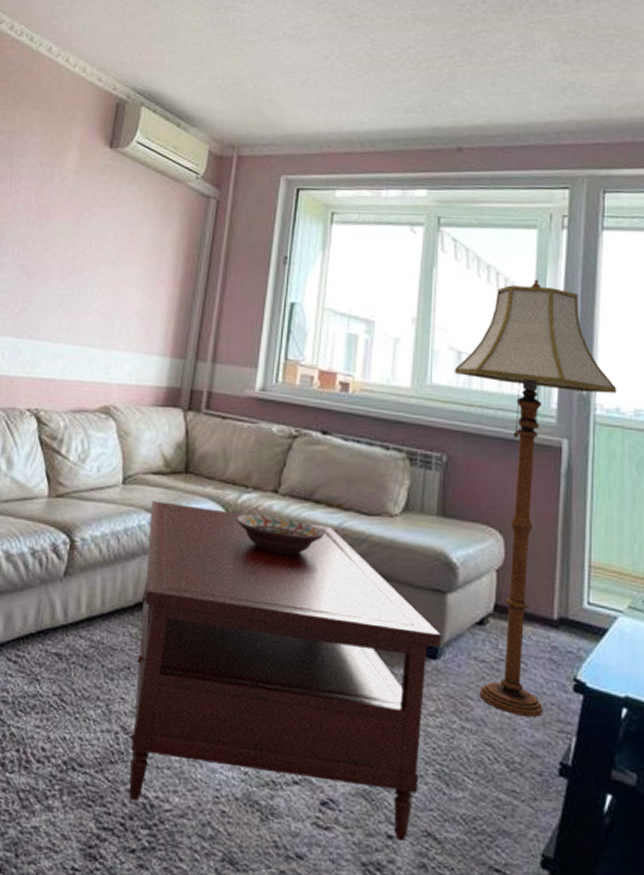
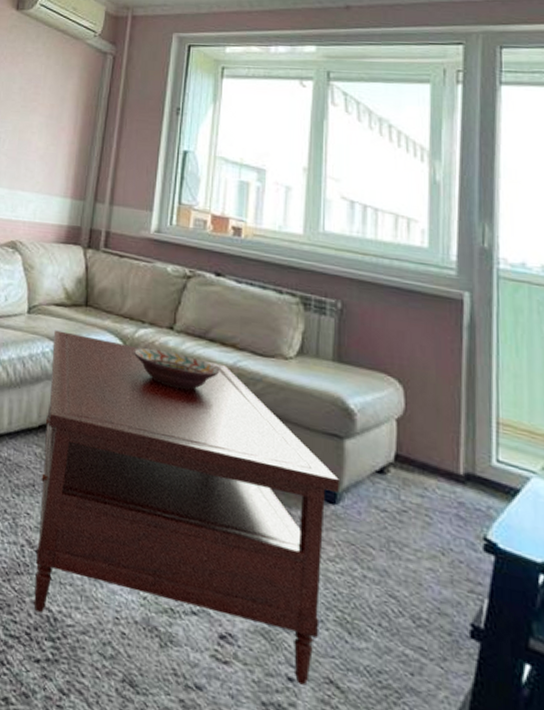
floor lamp: present [454,278,617,718] -> none [347,132,522,574]

